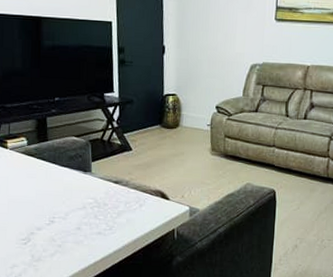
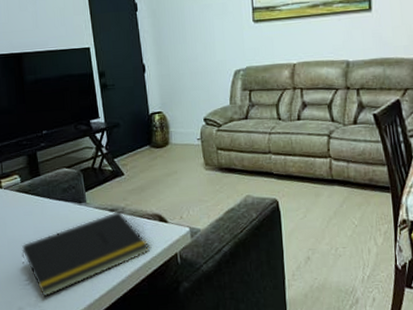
notepad: none [21,184,149,257] -> present [21,211,150,297]

